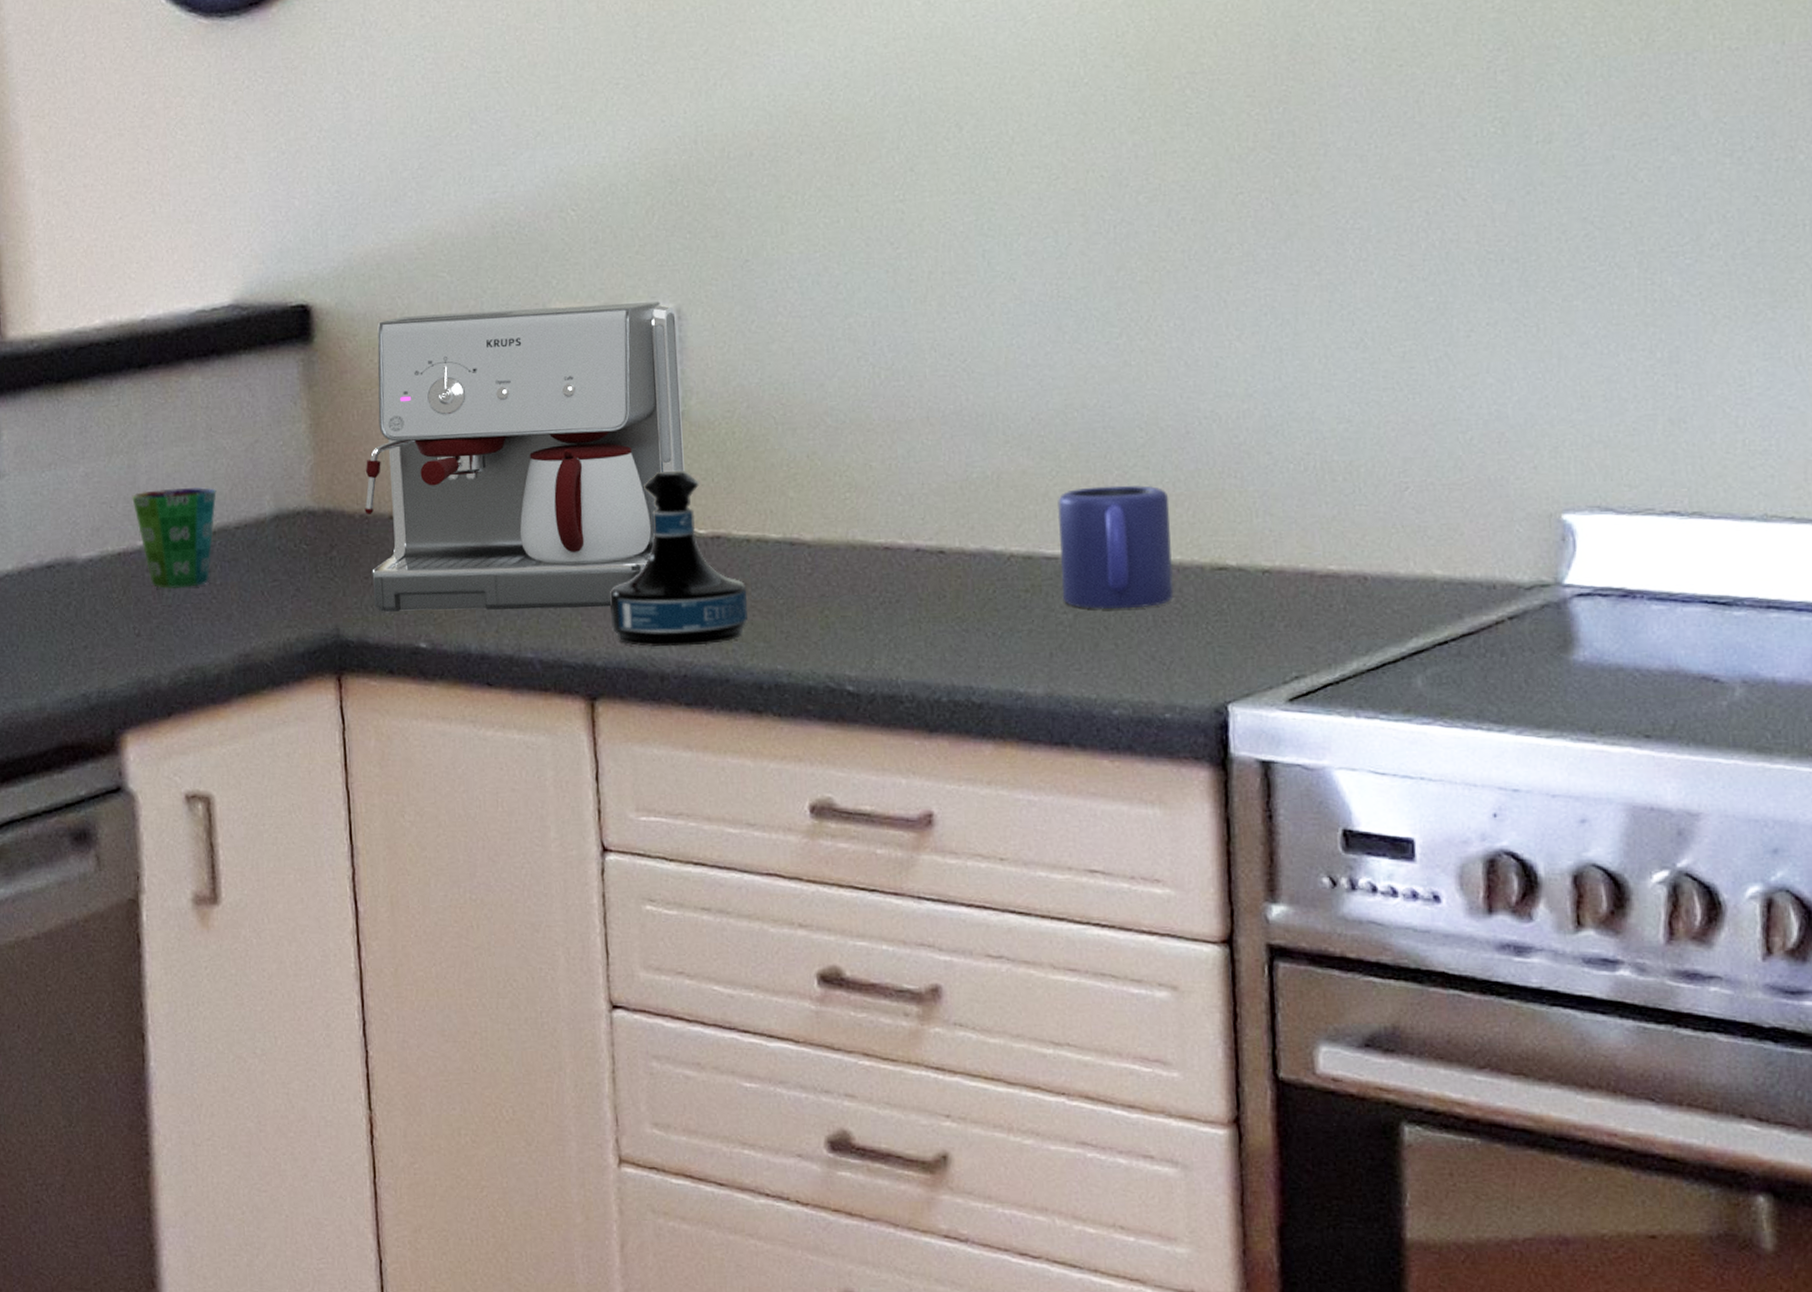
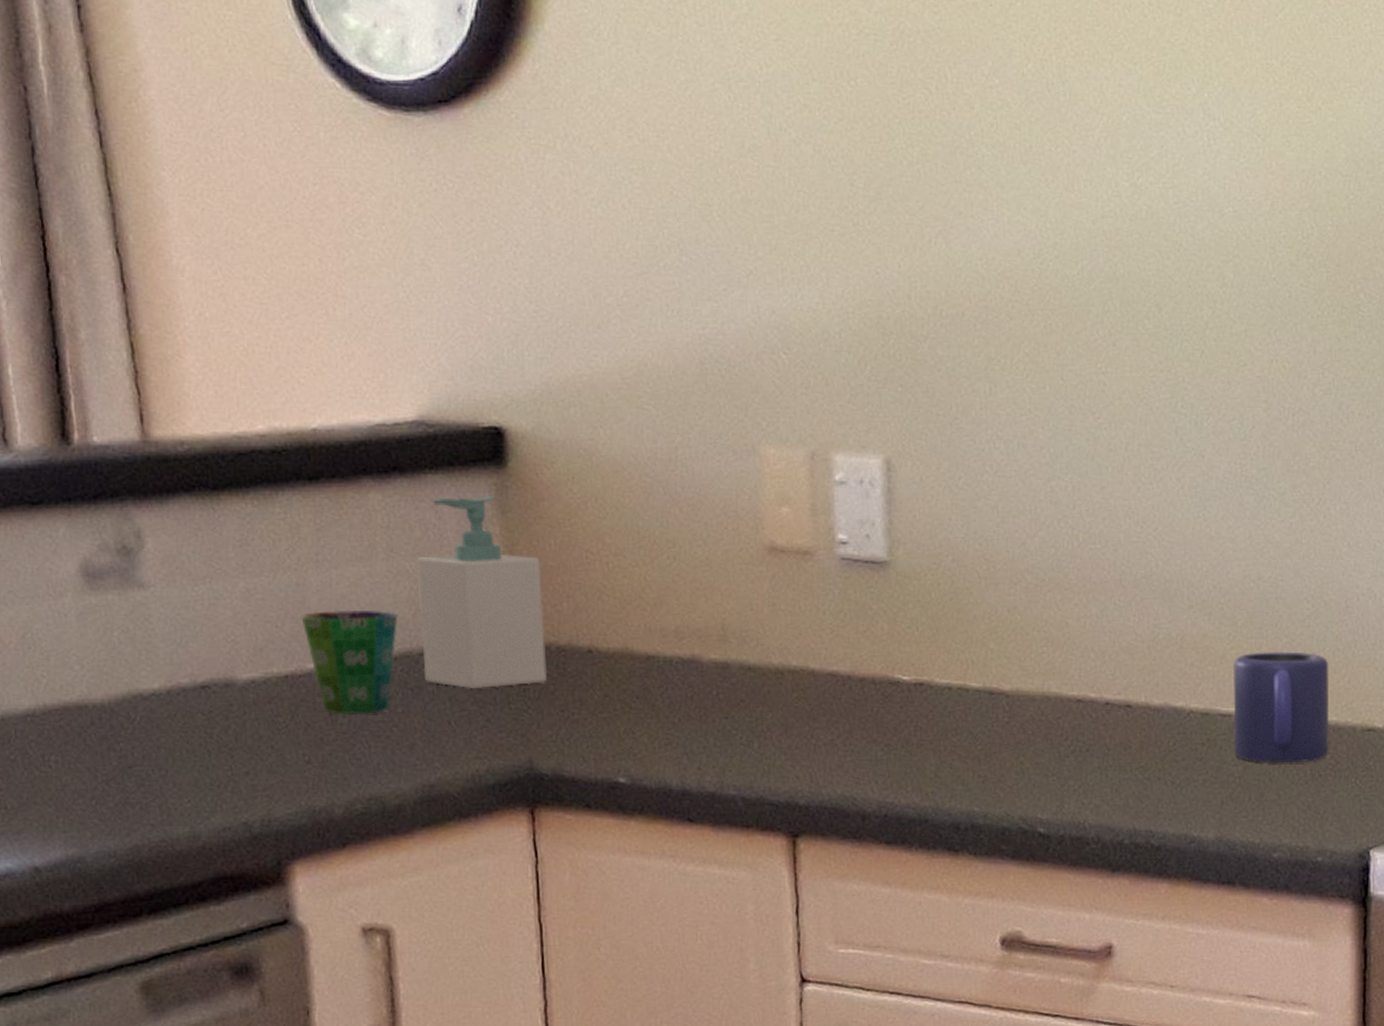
soap bottle: none [233,370,352,559] -> present [417,495,548,688]
coffee maker: present [364,301,685,612] -> none [561,447,890,748]
tequila bottle: present [610,470,748,647] -> none [814,617,947,788]

